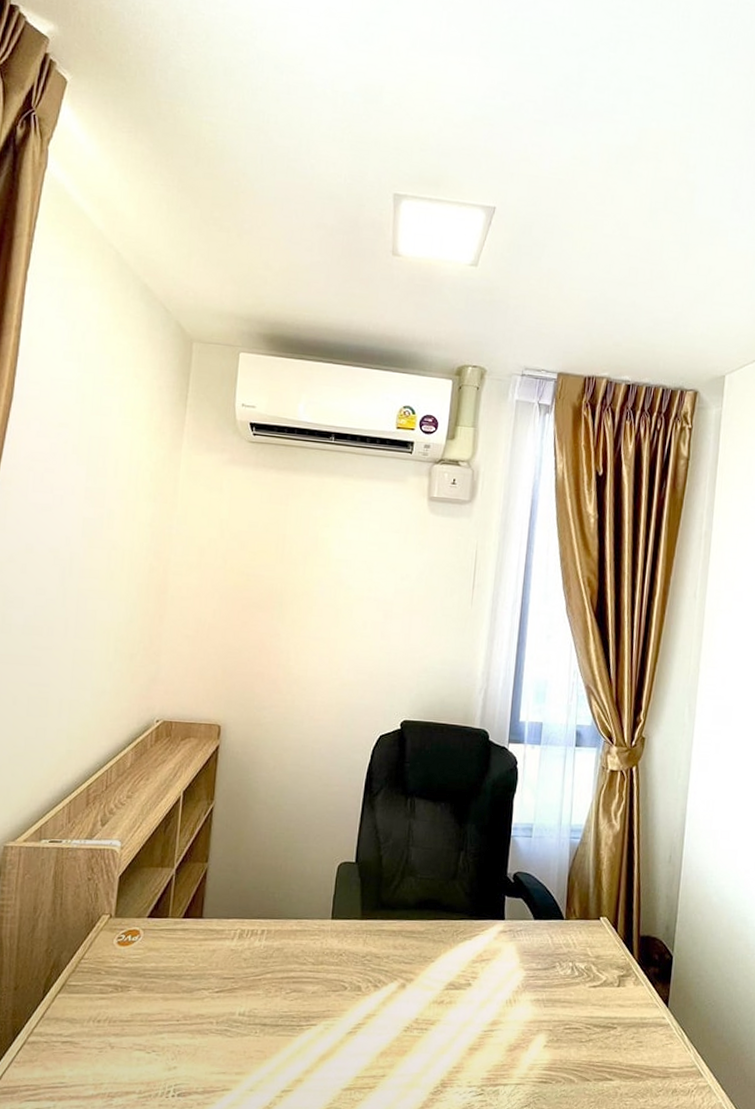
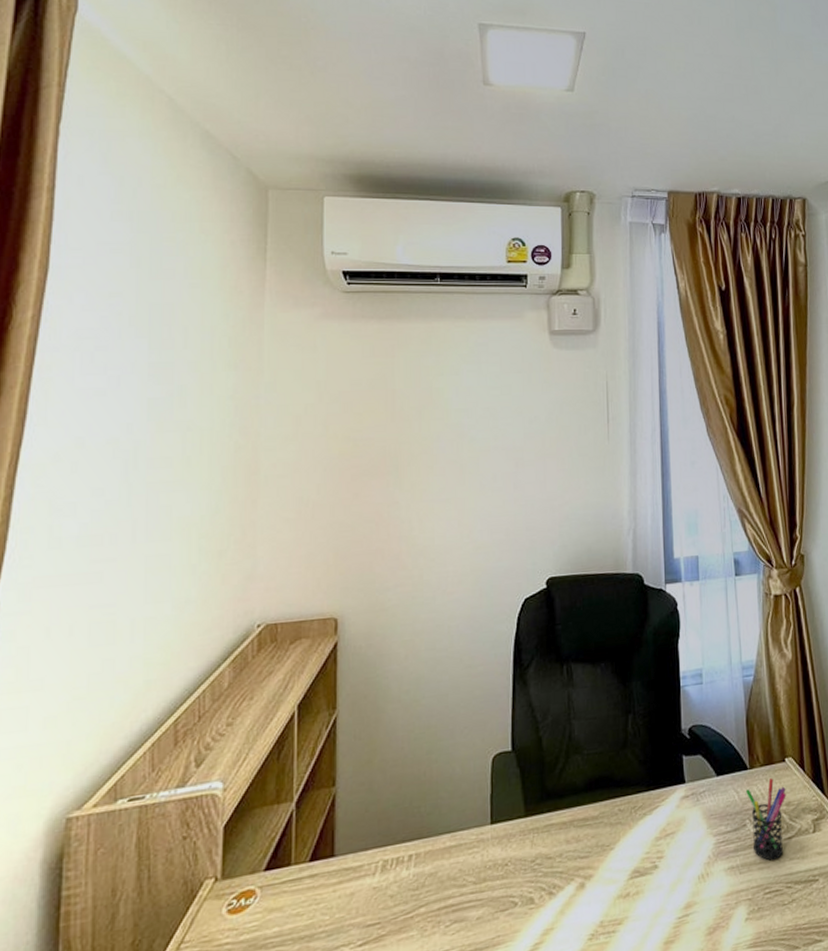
pen holder: none [558,932,597,1002] -> present [745,778,786,861]

